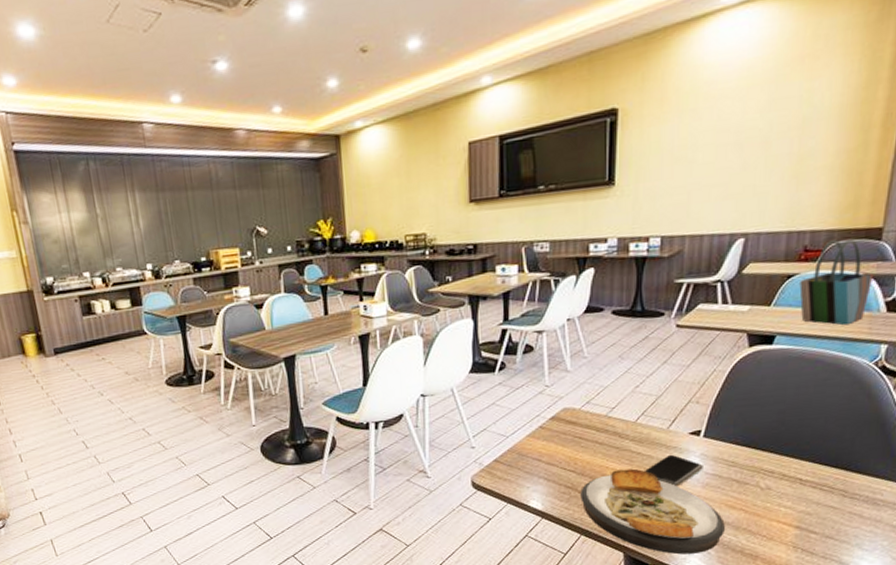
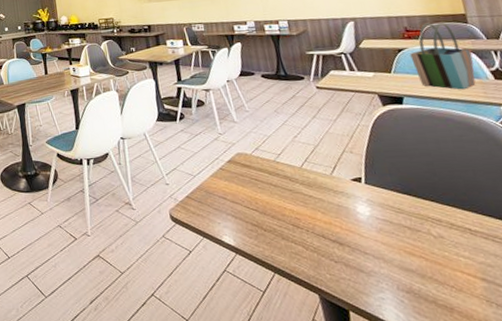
plate: present [580,468,725,555] -> none [265,210,412,301]
smartphone: present [644,454,703,487] -> none [318,198,373,231]

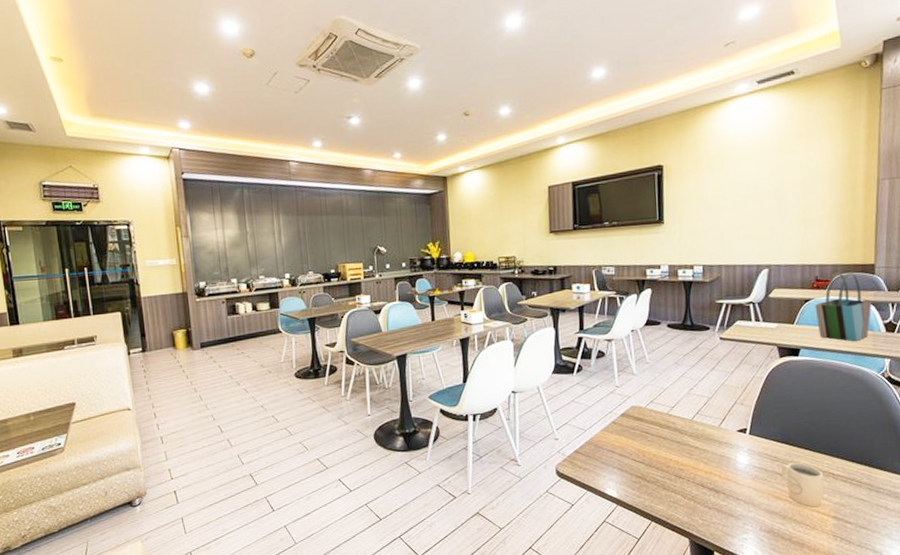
mug: none [408,215,465,267] -> present [781,462,825,508]

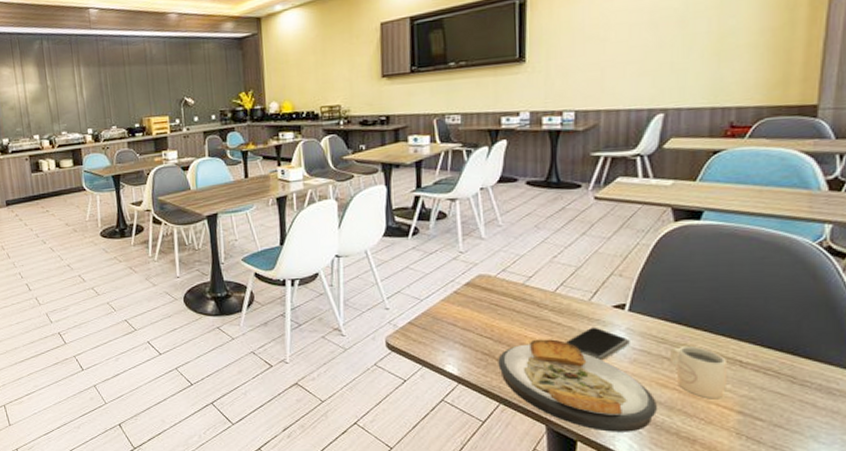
plate: none [649,461,774,541] -> present [498,339,657,432]
smartphone: none [701,449,751,479] -> present [565,327,630,361]
tote bag: present [815,272,872,342] -> none [727,115,811,203]

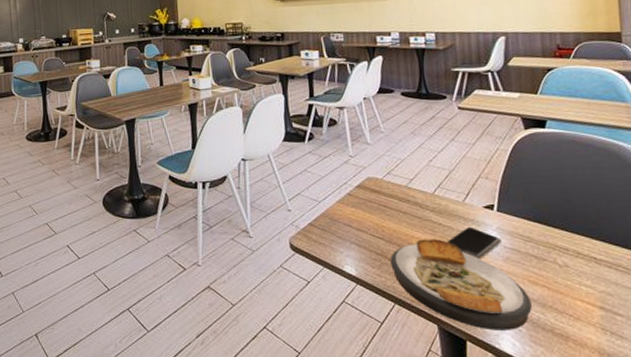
mug: present [669,345,728,399] -> none [535,243,587,296]

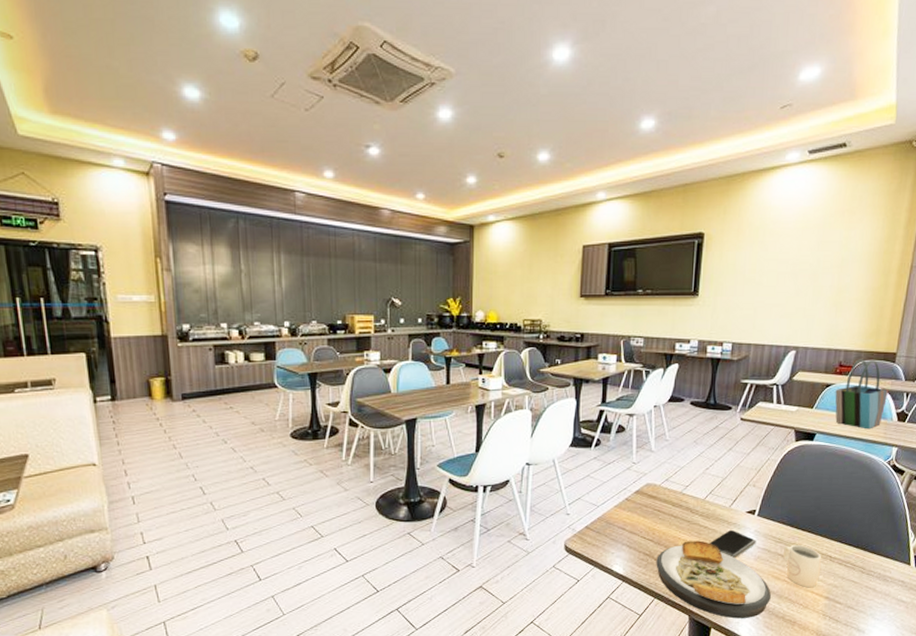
mug: none [535,243,587,296] -> present [782,544,822,588]
tote bag: none [559,40,623,114] -> present [835,359,889,430]

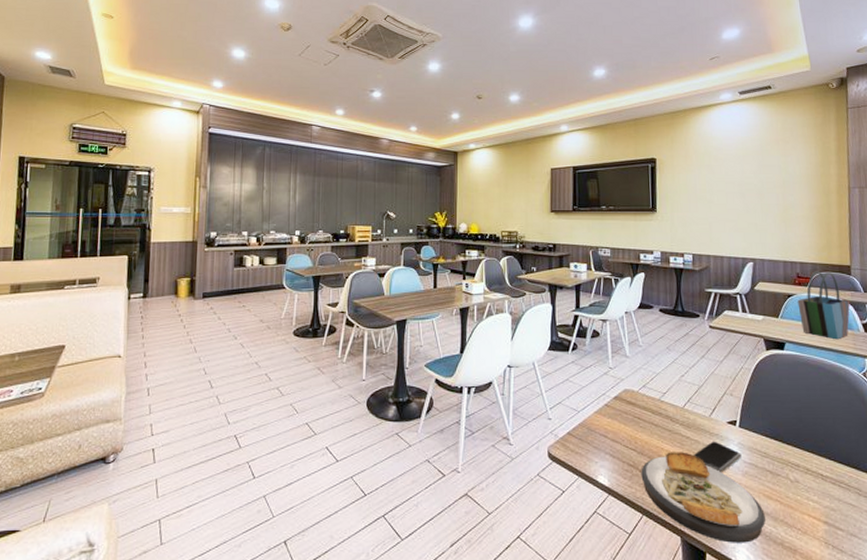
mug: present [782,544,822,588] -> none [771,459,815,510]

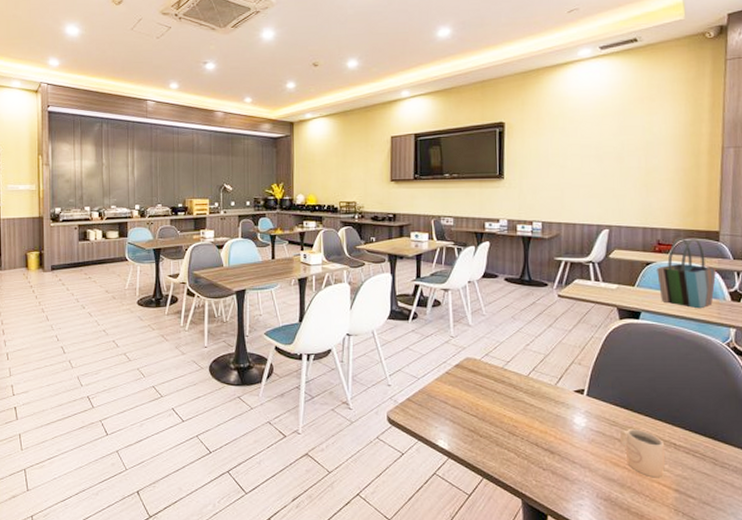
plate: present [641,452,765,543] -> none [482,418,611,507]
smartphone: present [693,441,742,473] -> none [536,409,588,440]
mug: none [771,459,815,510] -> present [619,428,666,478]

